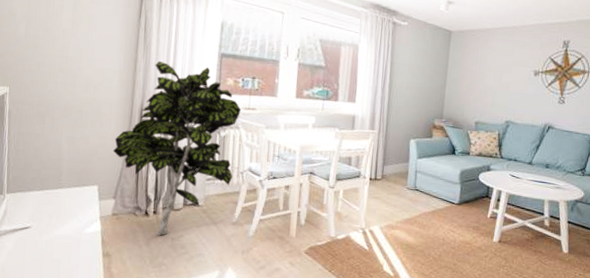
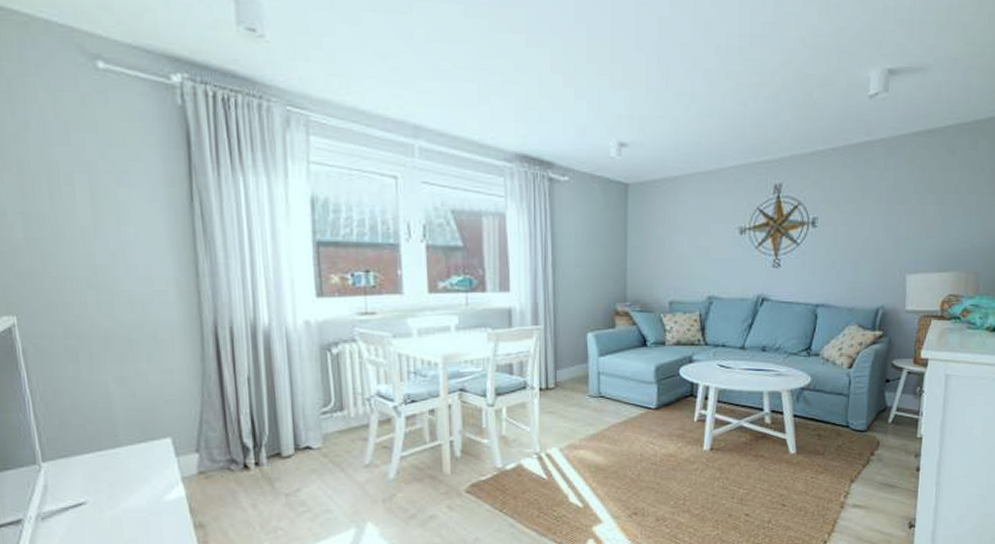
indoor plant: present [112,60,241,236] -> none [184,259,356,493]

